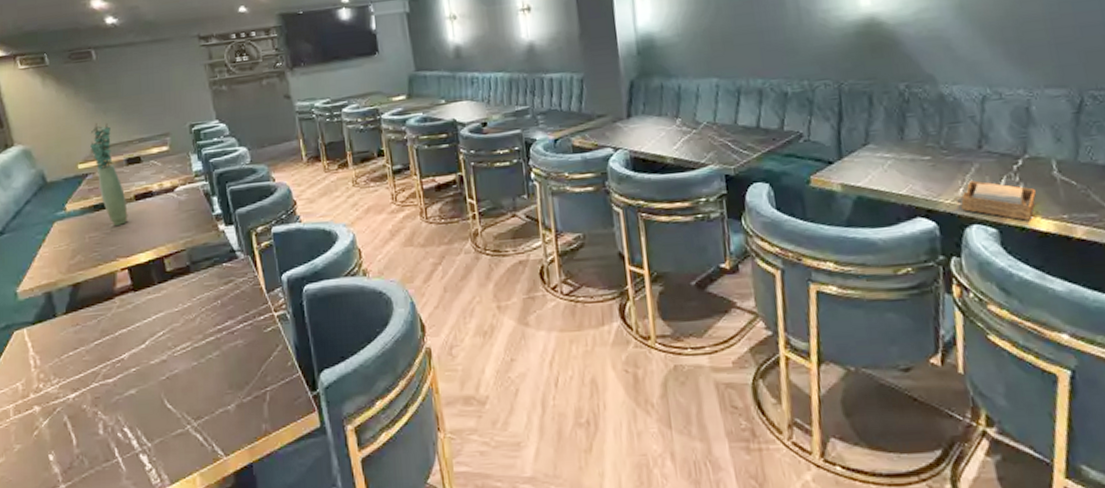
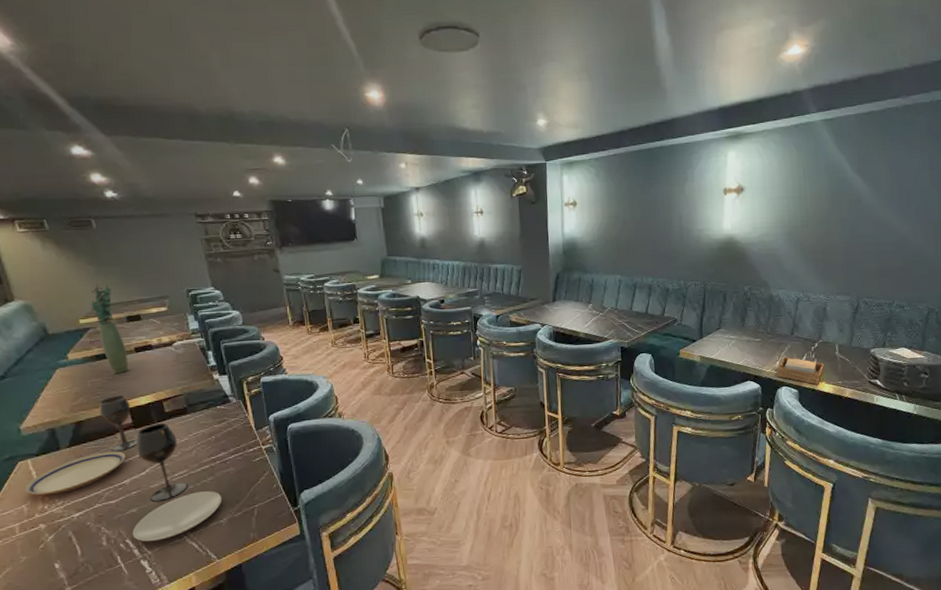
plate: none [20,318,125,372] -> present [24,451,126,496]
wine glass: none [97,252,137,320] -> present [99,396,138,452]
plate: none [131,369,230,432] -> present [132,491,222,542]
wineglass: none [135,284,191,381] -> present [135,422,188,502]

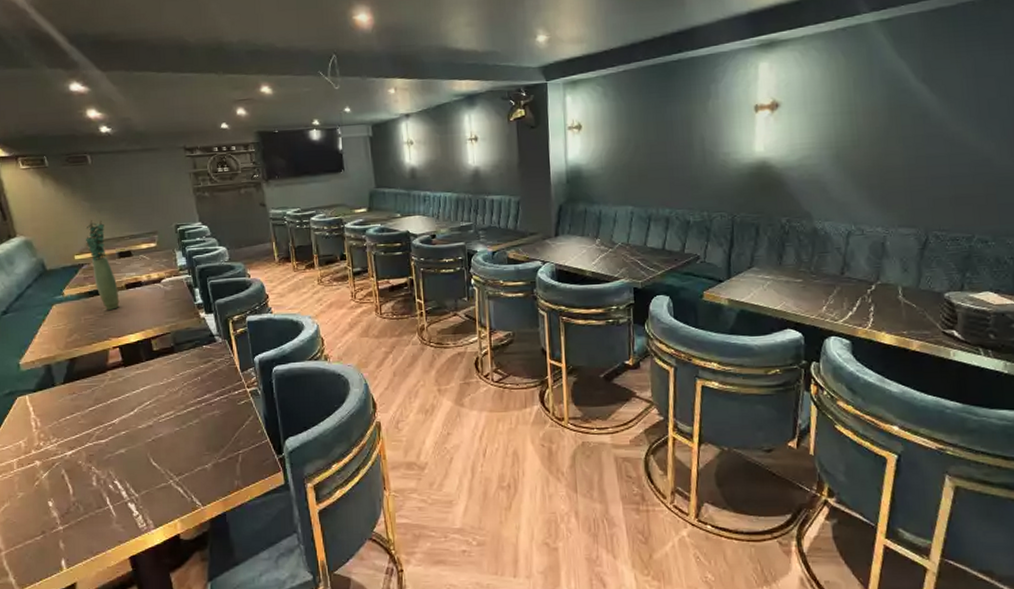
plate: present [24,451,126,496] -> none [22,389,116,432]
wine glass: present [99,396,138,452] -> none [91,333,127,390]
plate: present [132,491,222,542] -> none [121,434,207,485]
wineglass: present [135,422,188,502] -> none [125,361,174,443]
napkin holder: present [776,356,824,385] -> none [823,300,883,335]

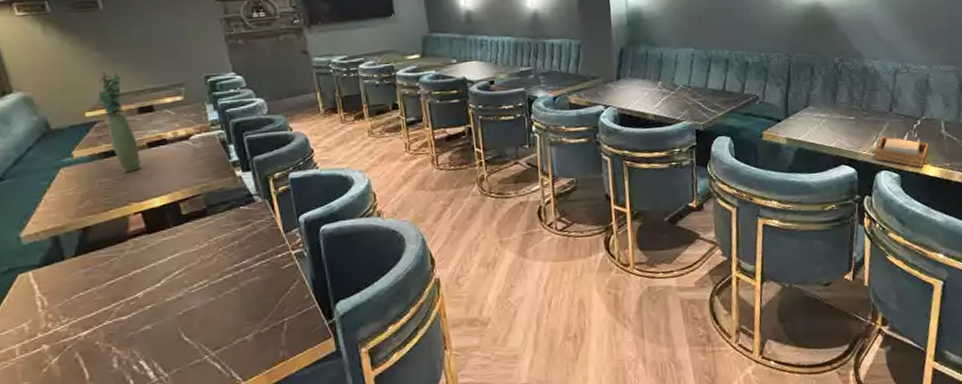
napkin holder: none [823,300,883,335] -> present [874,136,928,168]

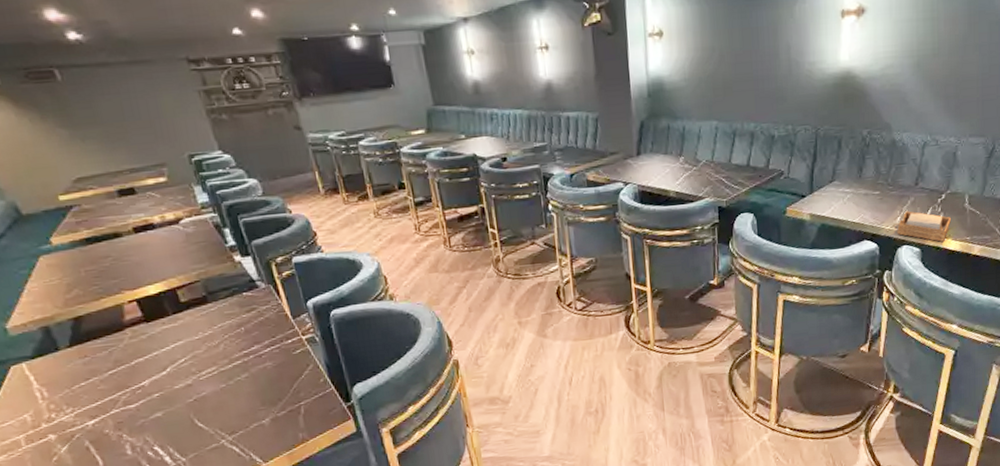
vase: present [98,71,141,173] -> none [69,150,129,260]

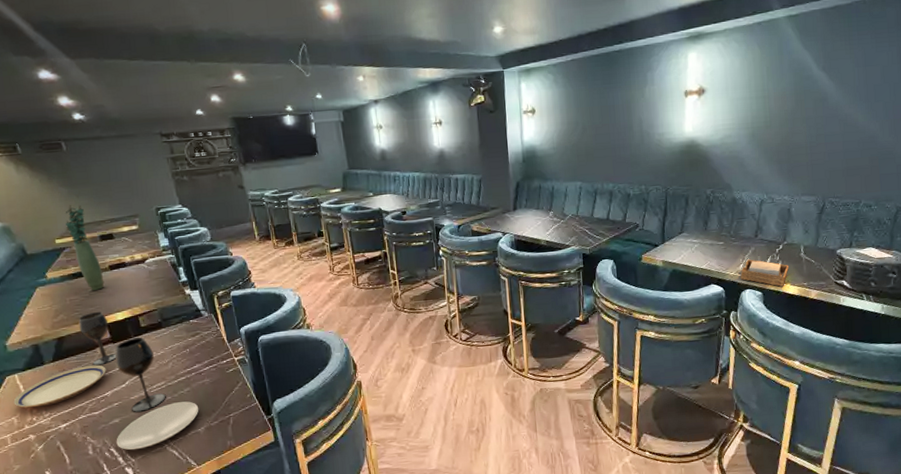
plate: none [23,349,141,403] -> present [13,365,106,408]
vase: none [69,150,129,260] -> present [66,204,105,291]
wine glass: none [98,285,153,350] -> present [78,312,117,366]
wineglass: none [150,314,219,404] -> present [115,337,166,412]
plate: none [160,389,262,449] -> present [116,401,199,451]

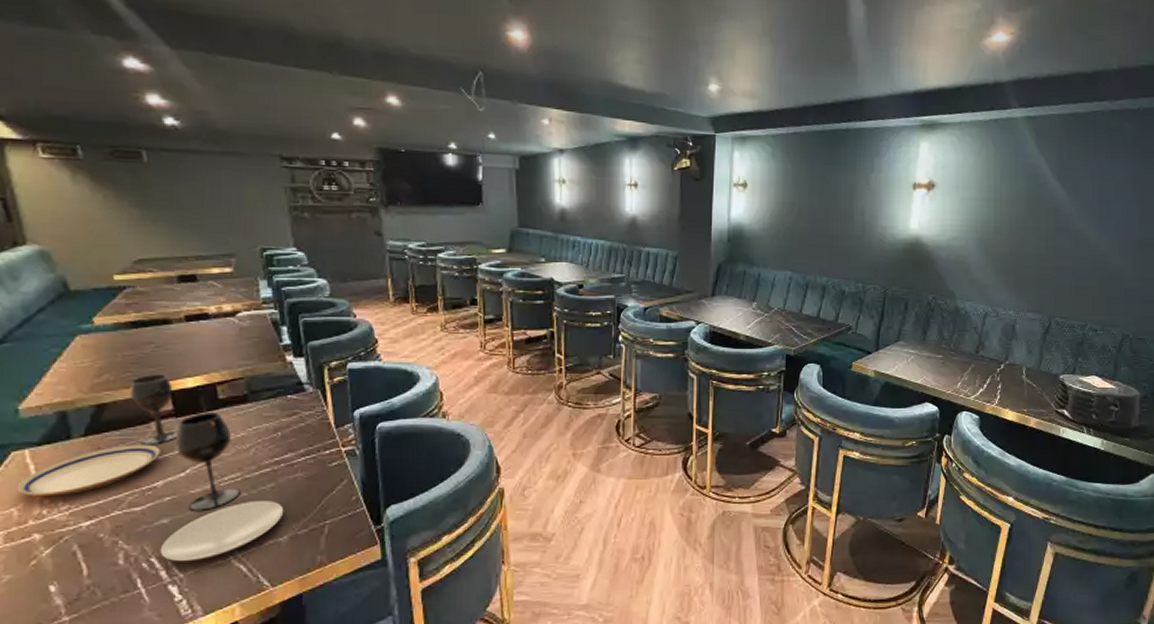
vase: present [66,204,105,291] -> none [132,231,175,347]
napkin holder: present [740,259,789,287] -> none [958,377,1009,411]

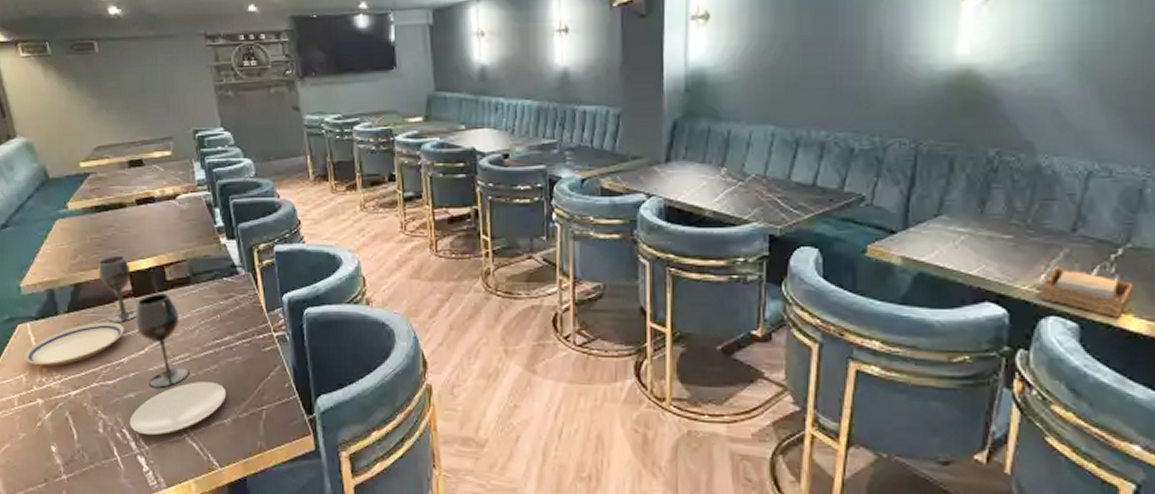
napkin holder: none [958,377,1009,411] -> present [1040,267,1132,318]

